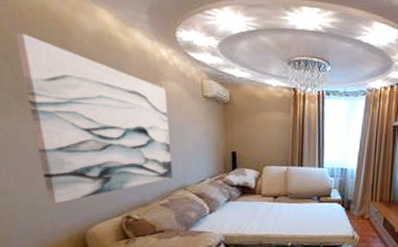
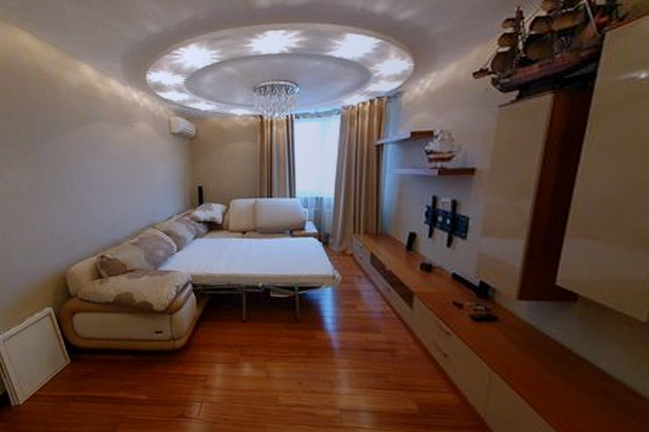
wall art: present [15,32,173,204] -> none [18,94,143,245]

